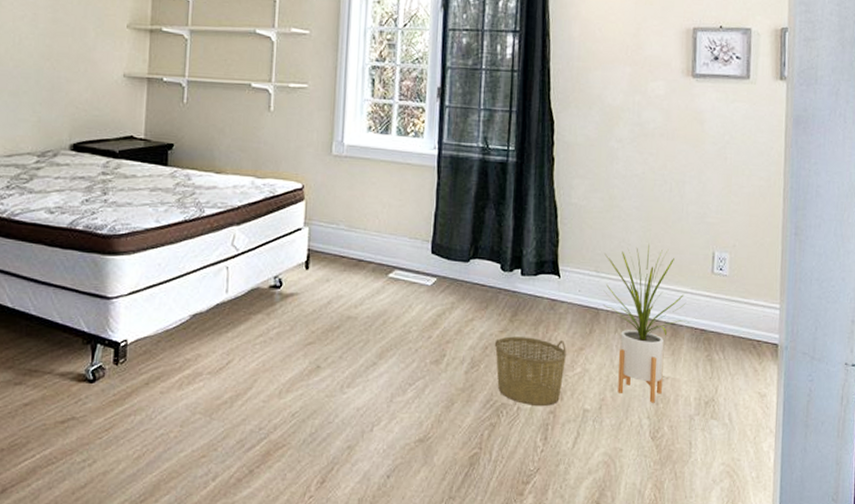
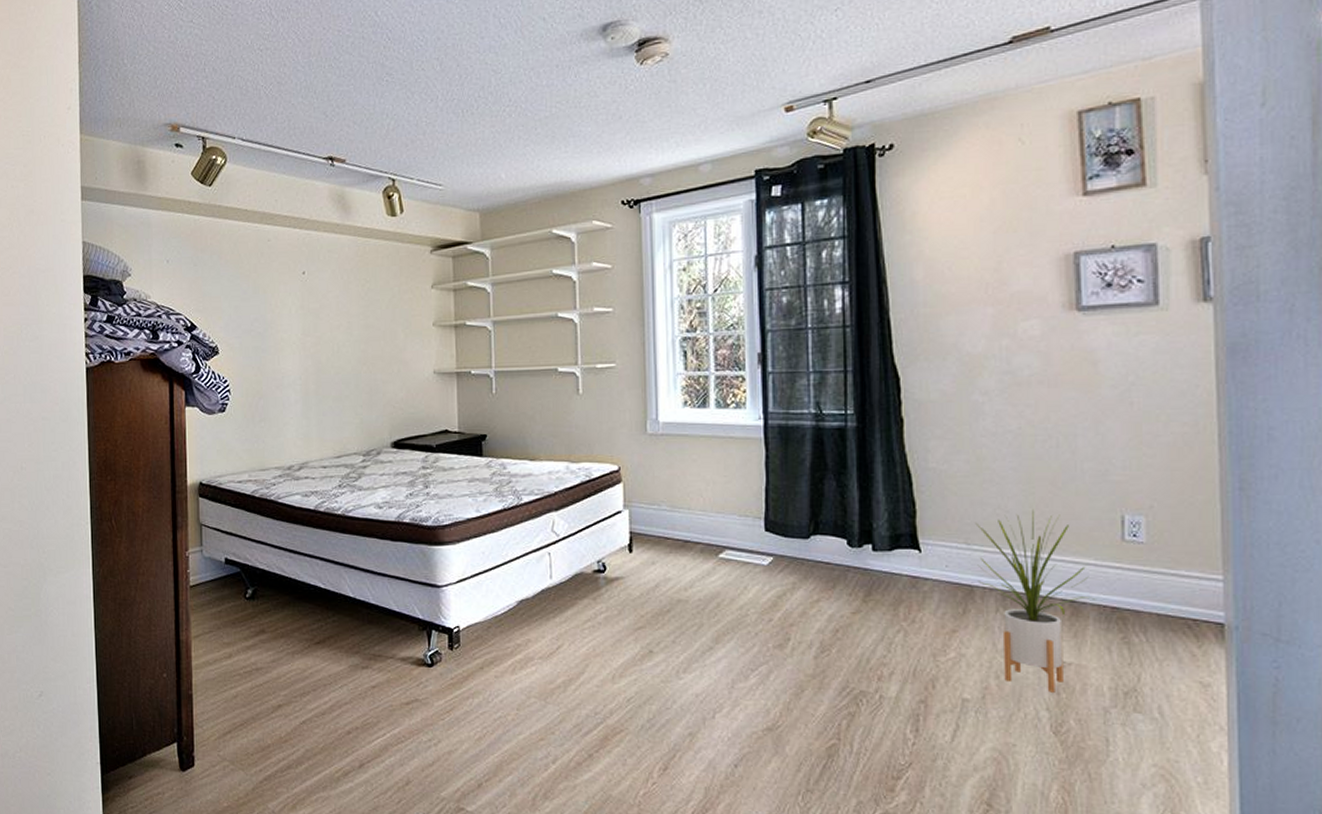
basket: present [494,336,567,406] -> none [846,618,937,694]

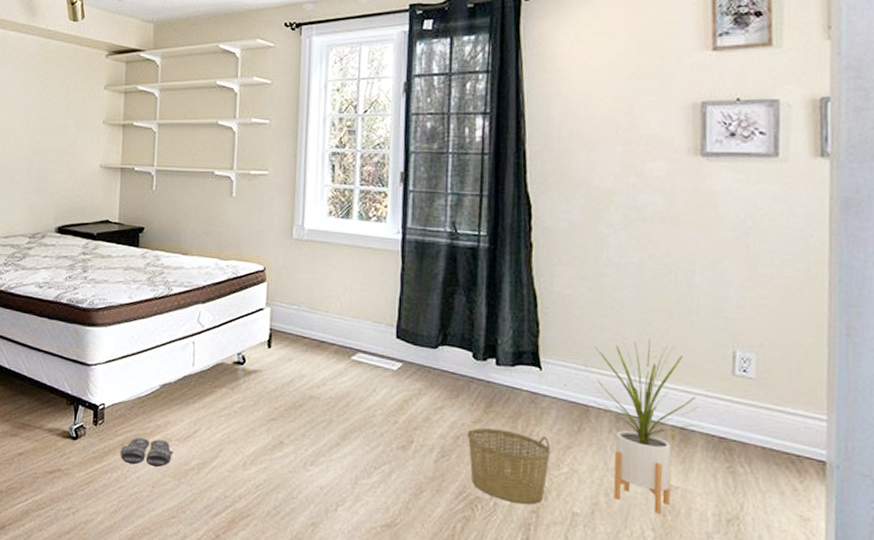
slippers: none [480,659,537,688] -> present [120,437,174,467]
basket: none [846,618,937,694] -> present [467,427,552,505]

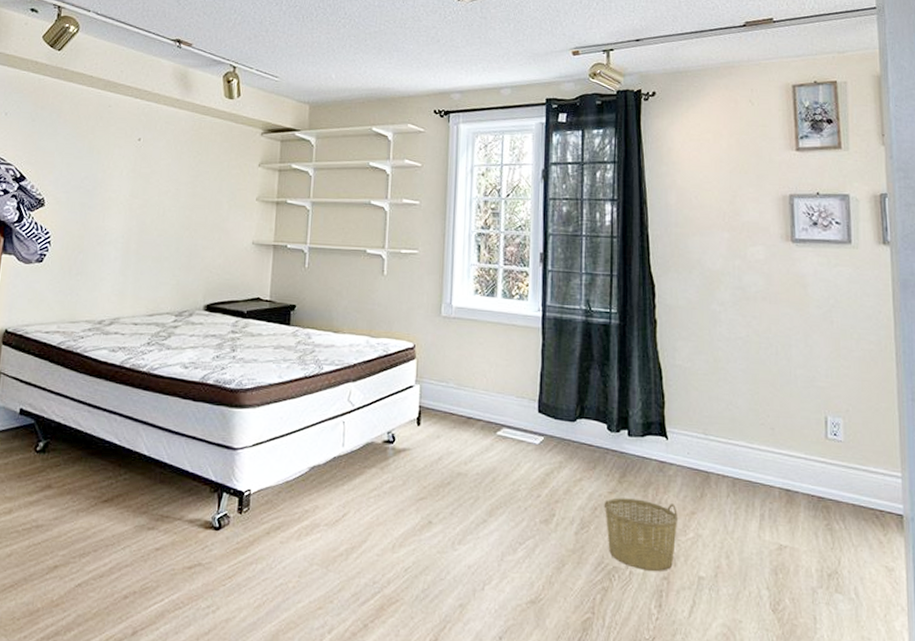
slippers: present [120,437,174,467] -> none [265,524,322,554]
house plant: present [593,337,705,514] -> none [712,406,806,573]

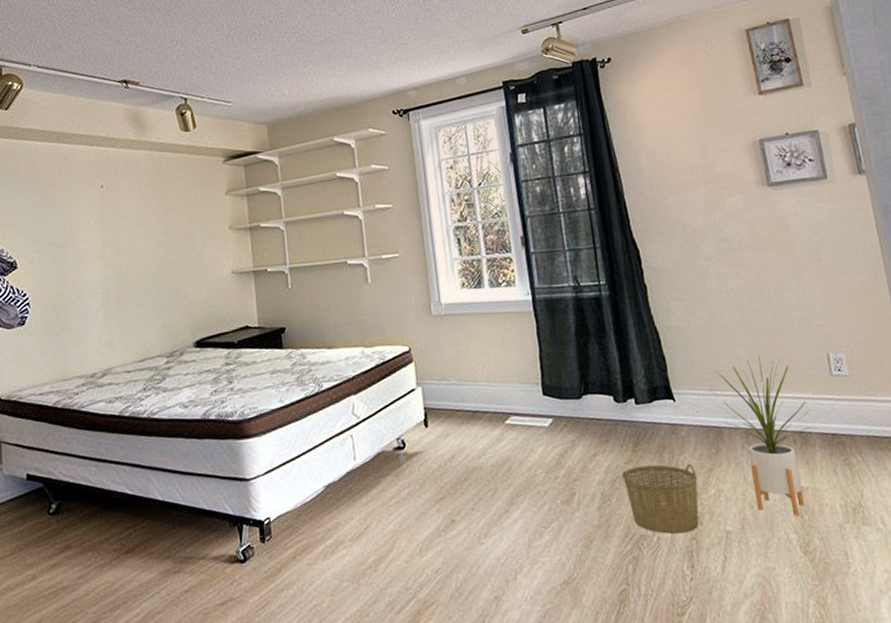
house plant: none [712,406,806,573] -> present [715,354,819,516]

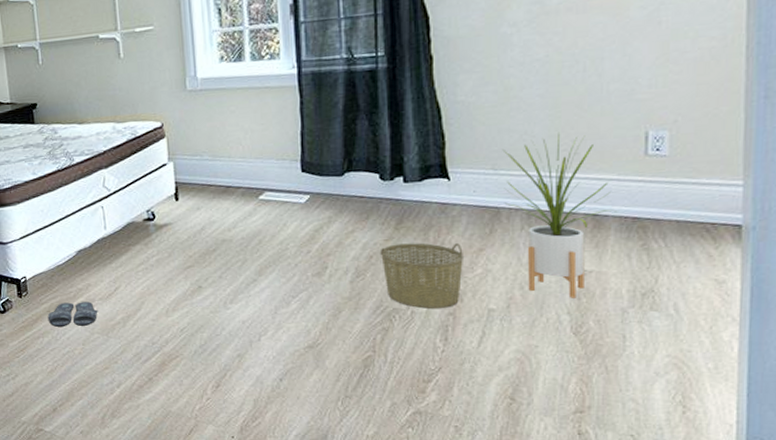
slippers: none [292,543,348,576] -> present [47,302,98,327]

